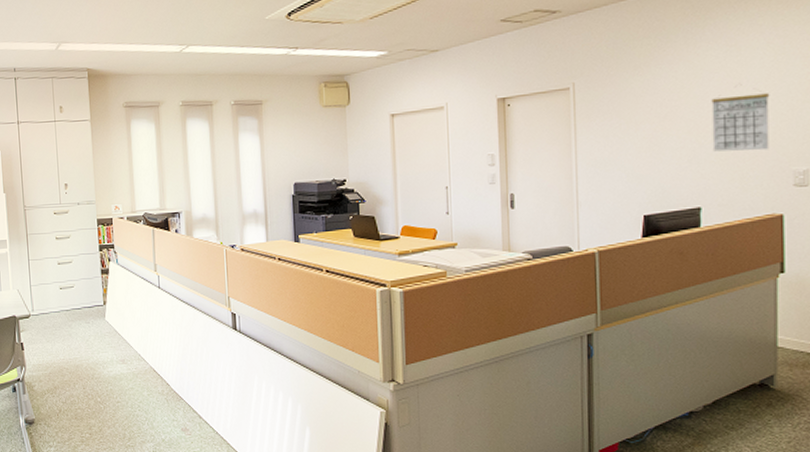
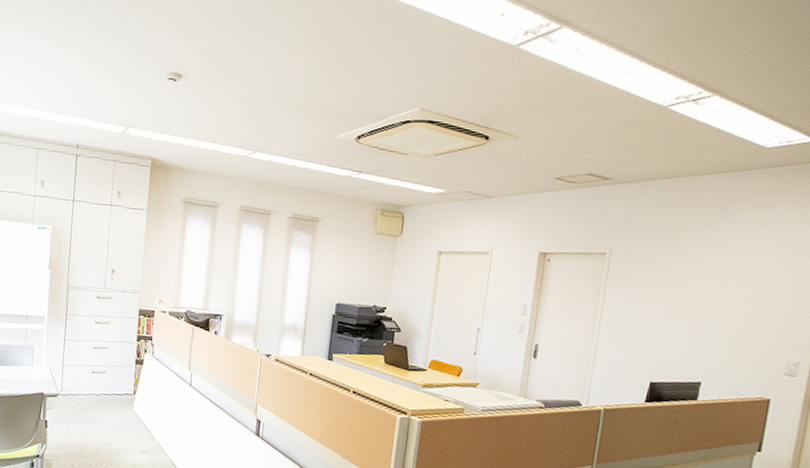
calendar: present [711,93,770,152] -> none [721,283,781,339]

